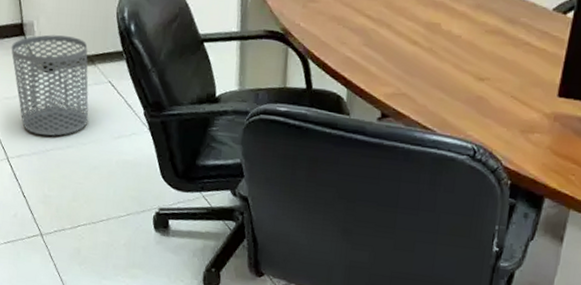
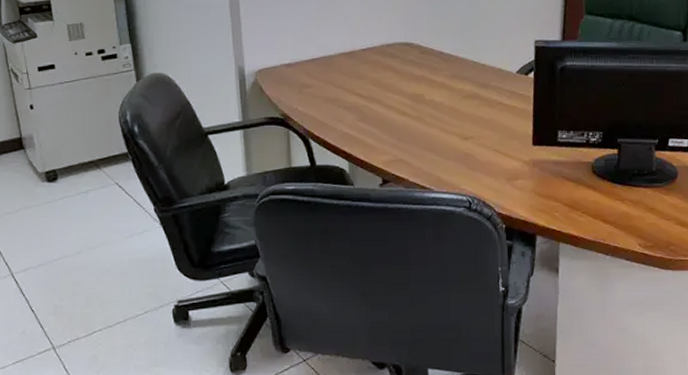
waste bin: present [11,34,89,136] -> none [10,144,97,246]

